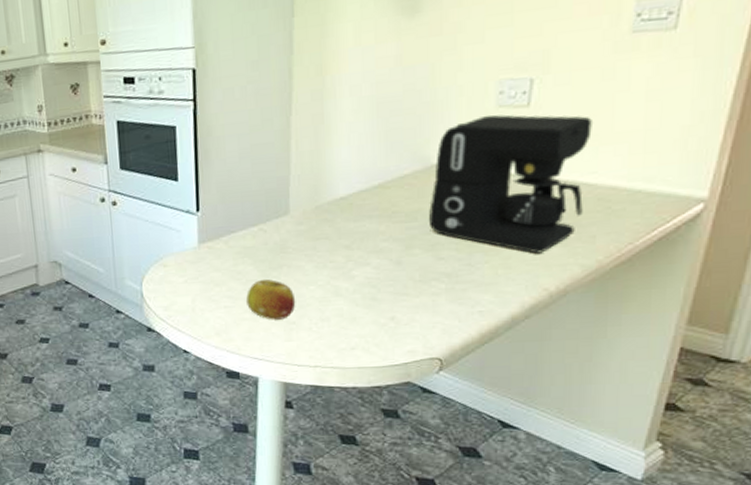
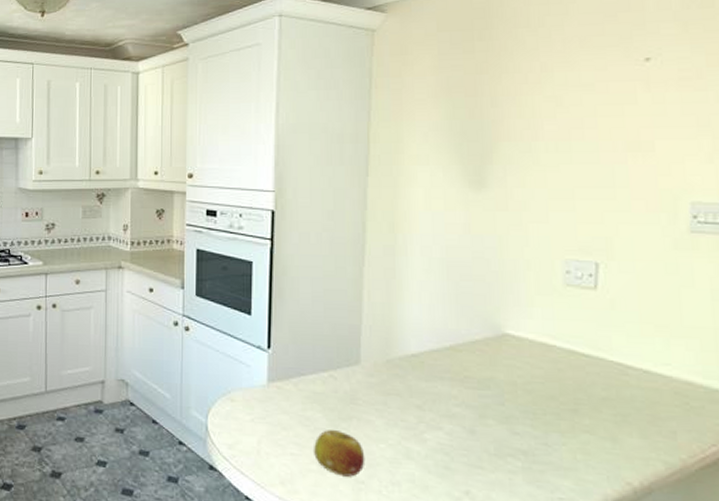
coffee maker: present [429,114,592,254] -> none [502,292,661,443]

